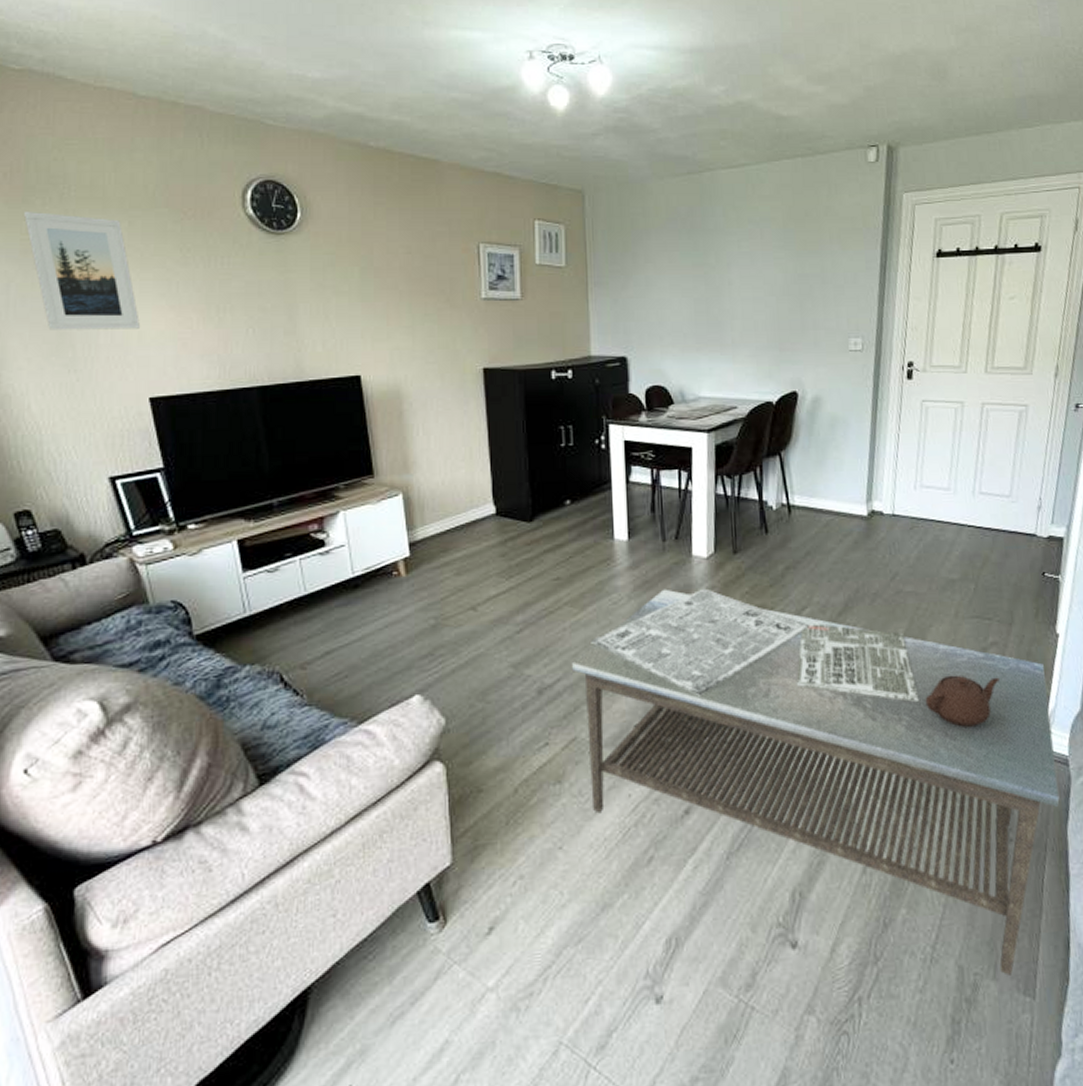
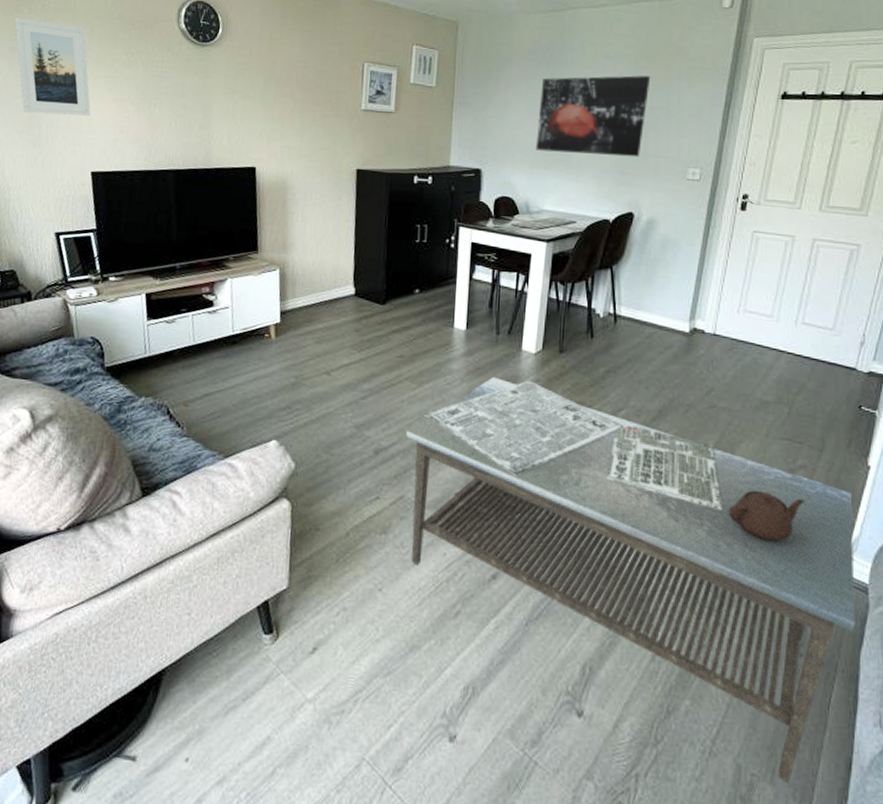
wall art: none [684,241,801,331] -> present [535,75,651,158]

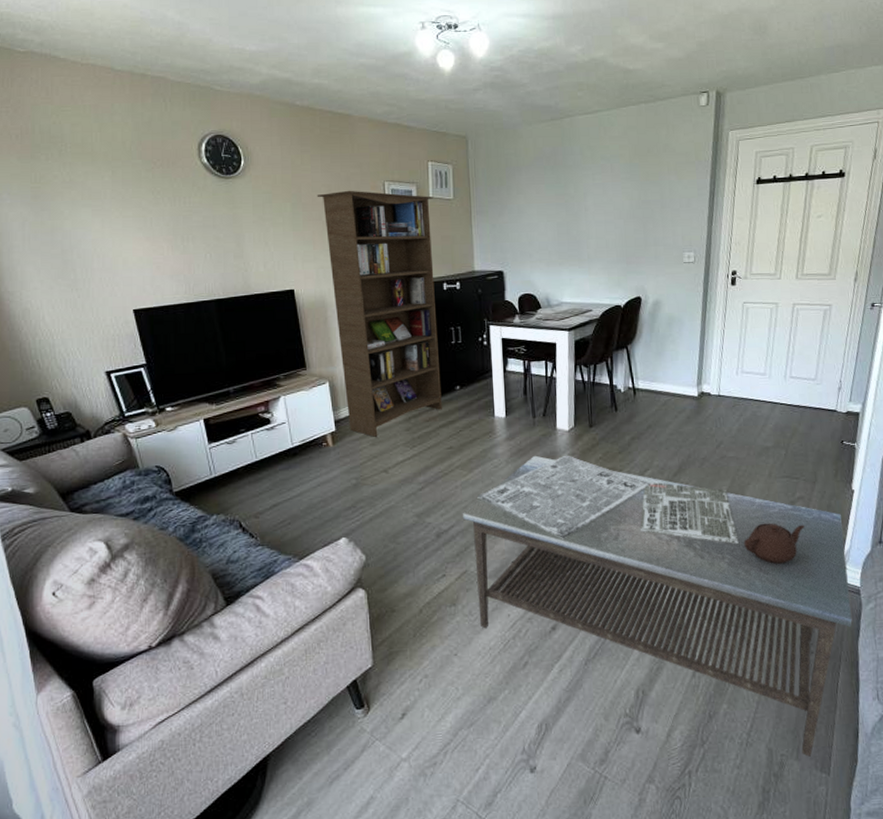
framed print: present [14,17,91,116] -> none [32,164,125,258]
bookcase: none [291,68,414,334] -> present [316,190,442,437]
wall art: present [535,75,651,158] -> none [549,173,644,249]

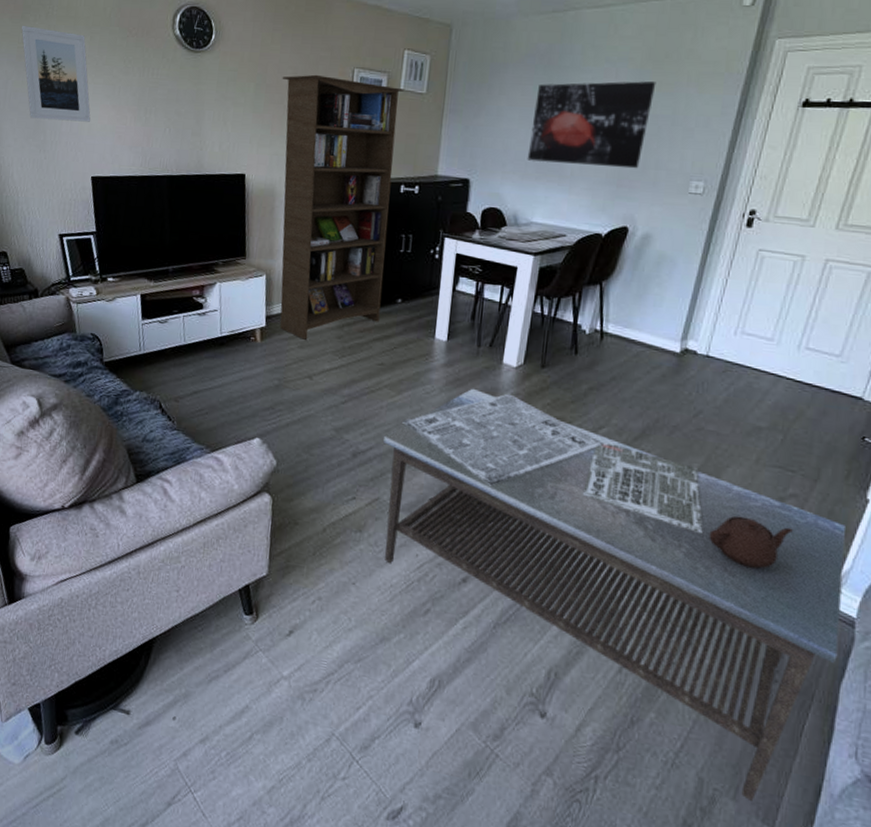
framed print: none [32,164,125,258] -> present [21,25,91,122]
wall art: none [549,173,644,249] -> present [527,81,656,169]

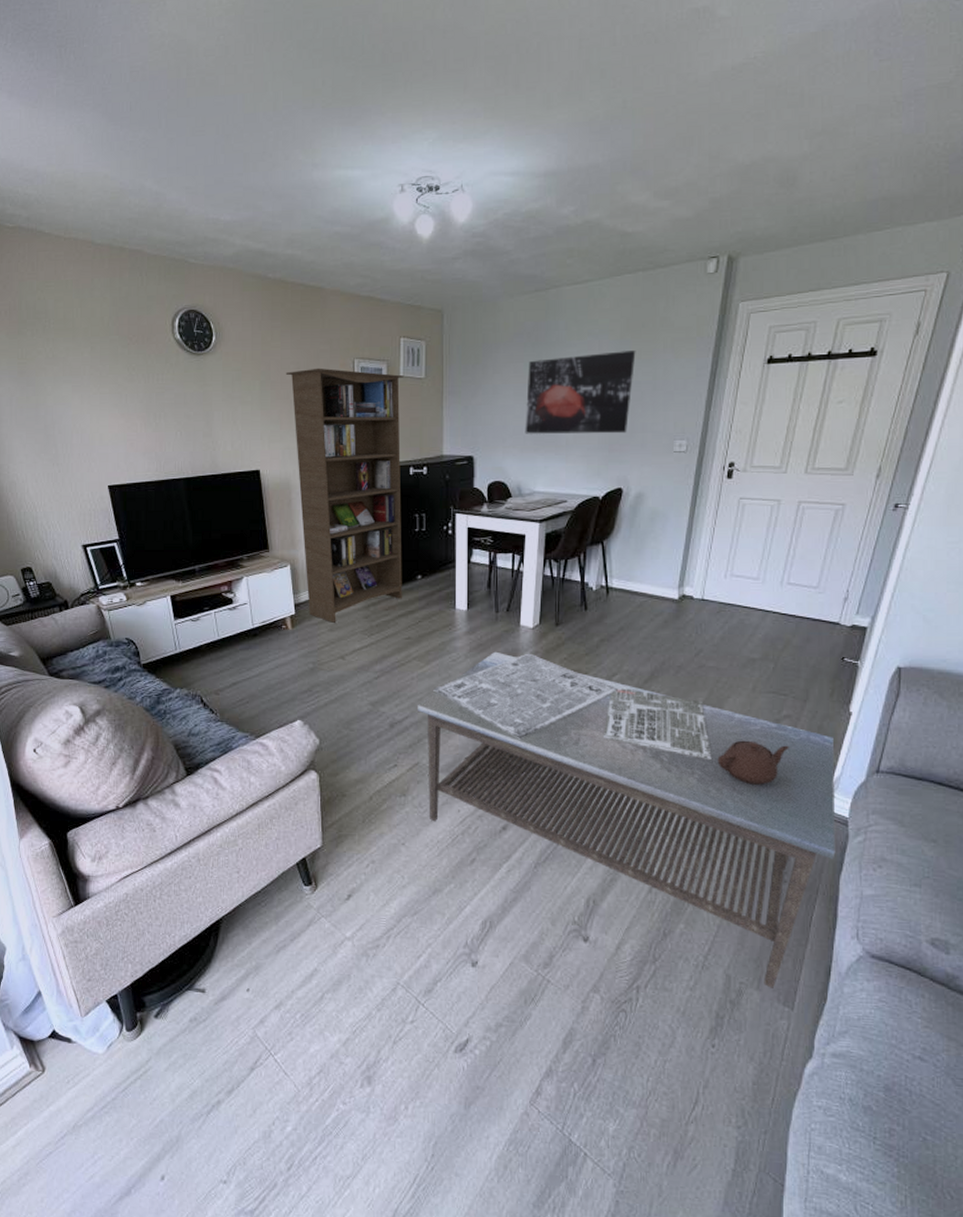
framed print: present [21,25,91,122] -> none [19,340,101,433]

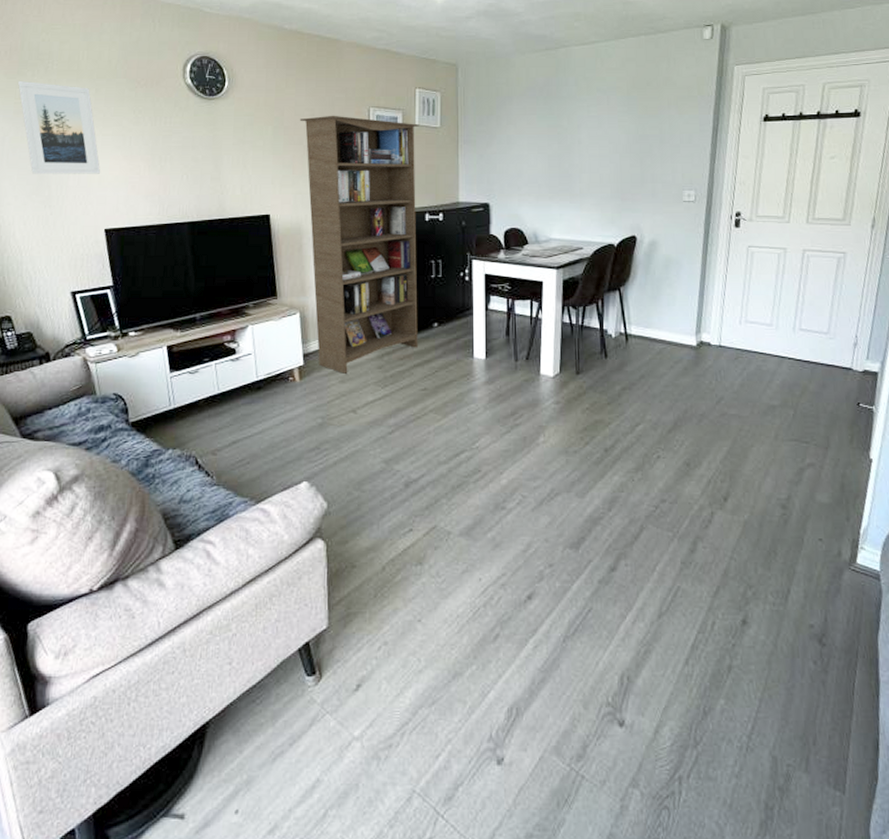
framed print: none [19,340,101,433] -> present [17,80,101,174]
coffee table: present [418,651,836,988] -> none [435,402,871,770]
wall art: present [525,351,636,434] -> none [539,106,643,184]

